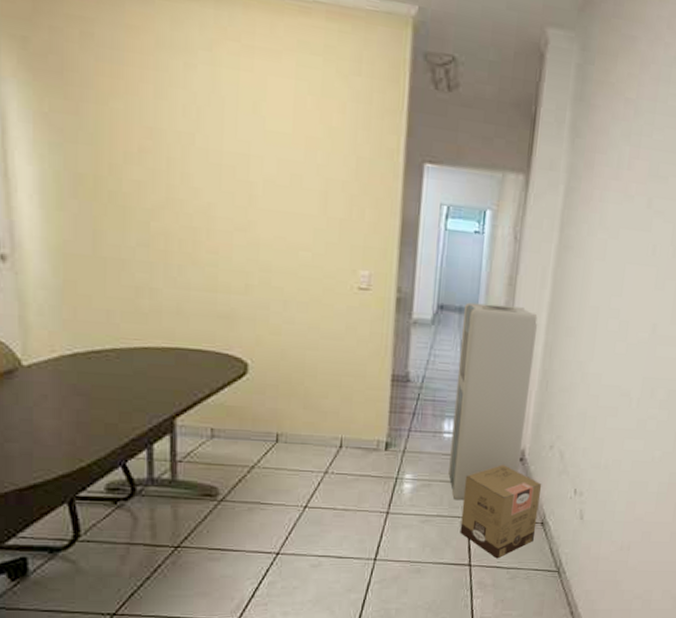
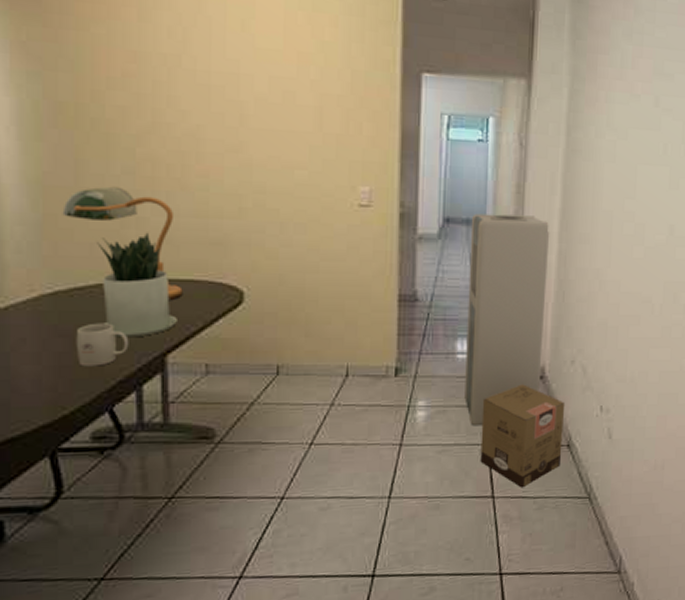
desk lamp: none [81,257,192,367] -> present [62,186,183,300]
mug: none [92,384,141,425] -> present [76,323,129,367]
planter: none [113,302,186,400] -> present [97,232,177,338]

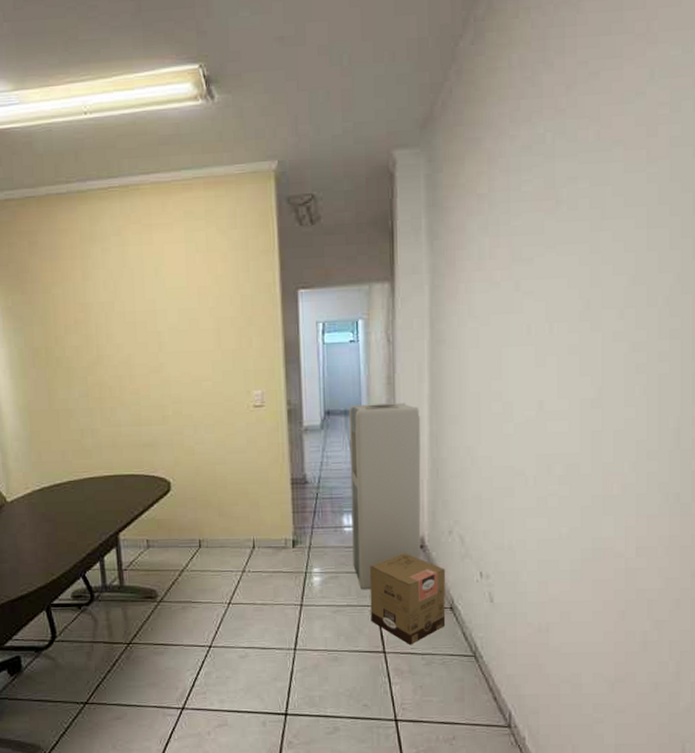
desk lamp: present [62,186,183,300] -> none [42,407,127,491]
mug: present [76,323,129,367] -> none [57,510,93,543]
planter: present [97,232,177,338] -> none [66,440,124,521]

